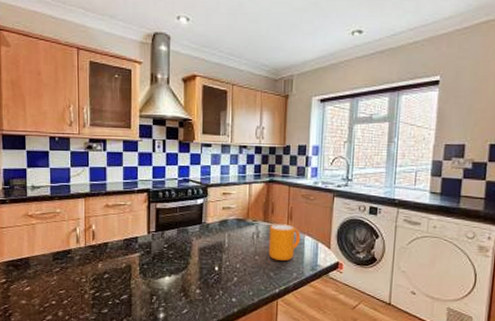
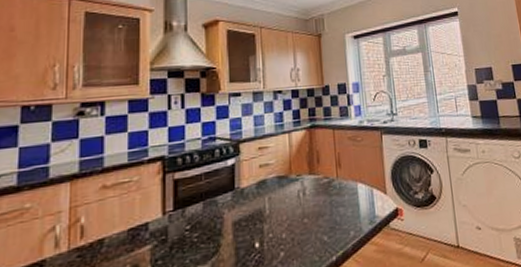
mug: present [268,224,301,261] -> none [316,173,354,220]

